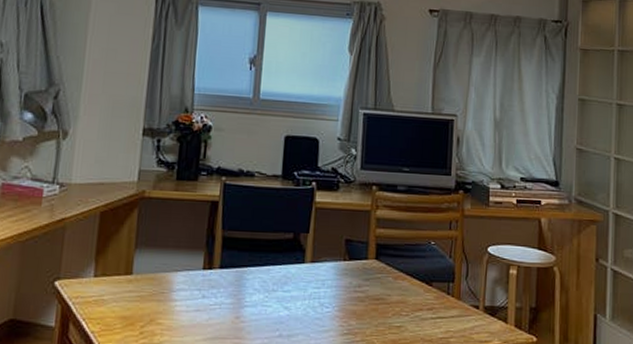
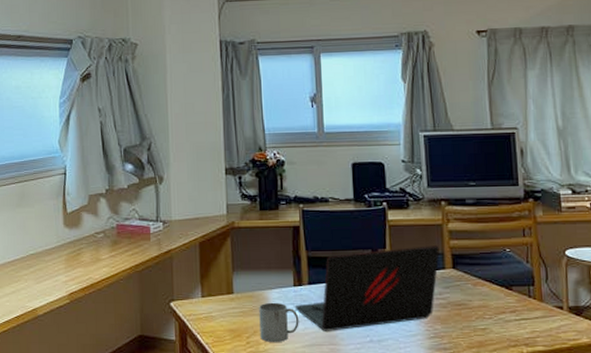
mug: none [156,286,204,333] -> present [259,302,299,342]
laptop: none [201,233,365,323] -> present [294,245,440,331]

